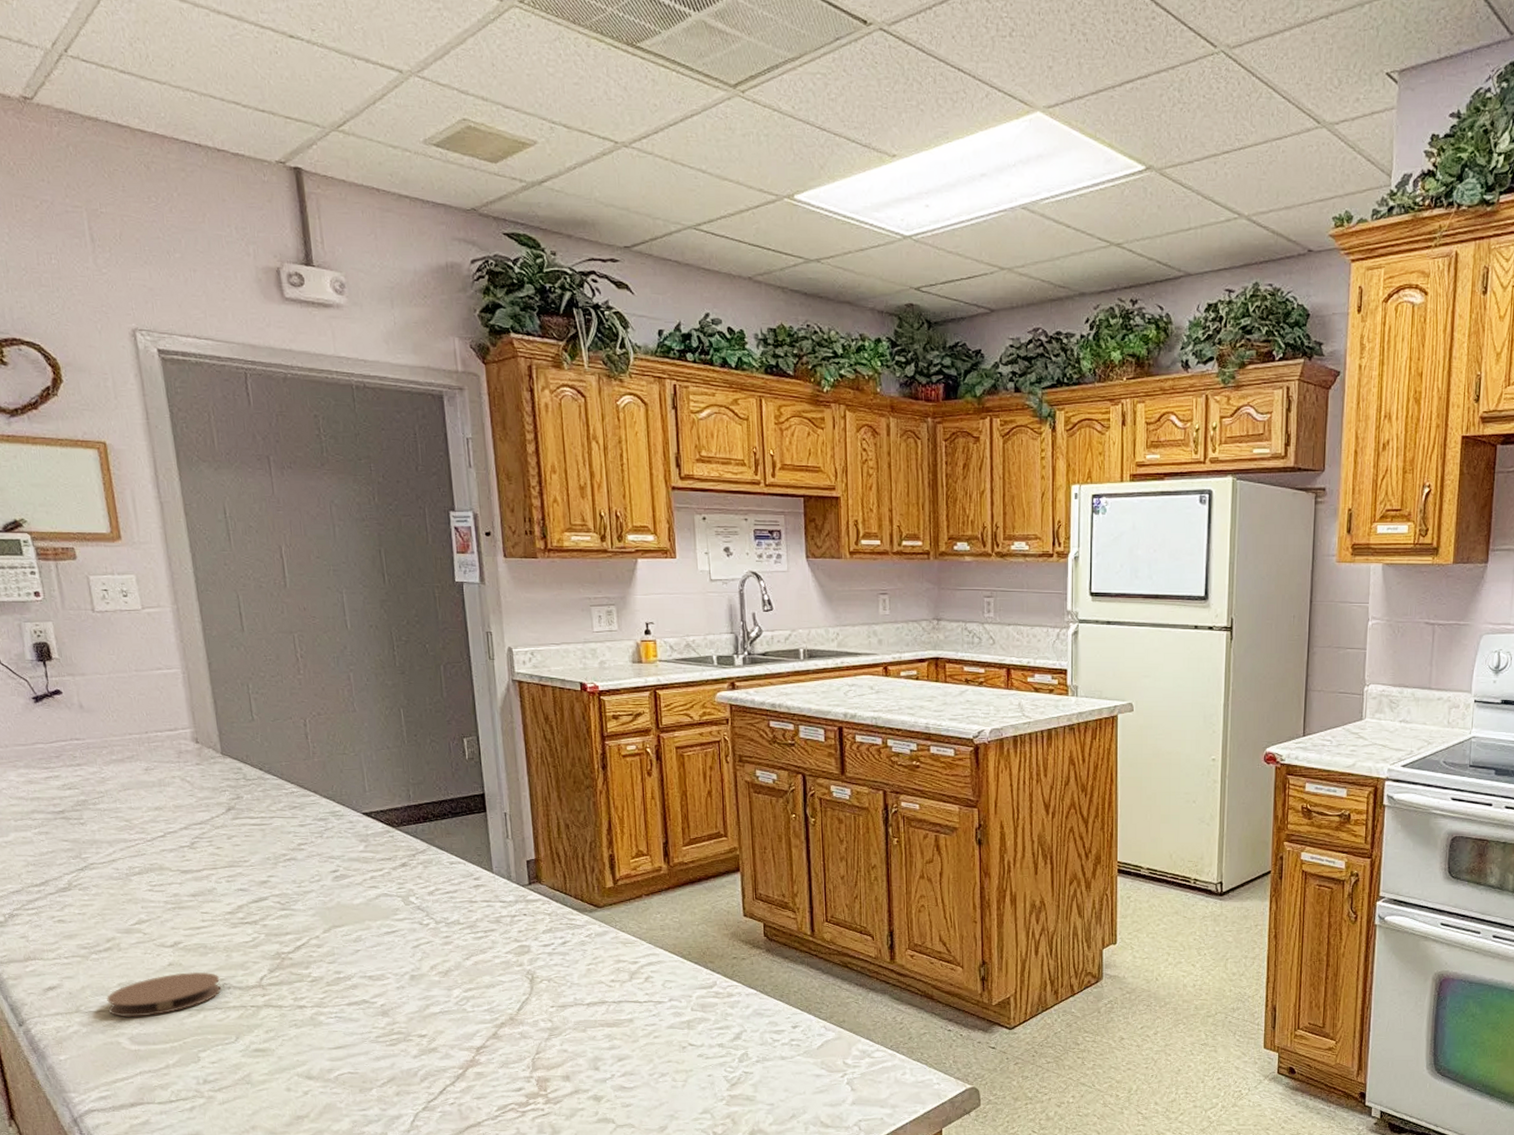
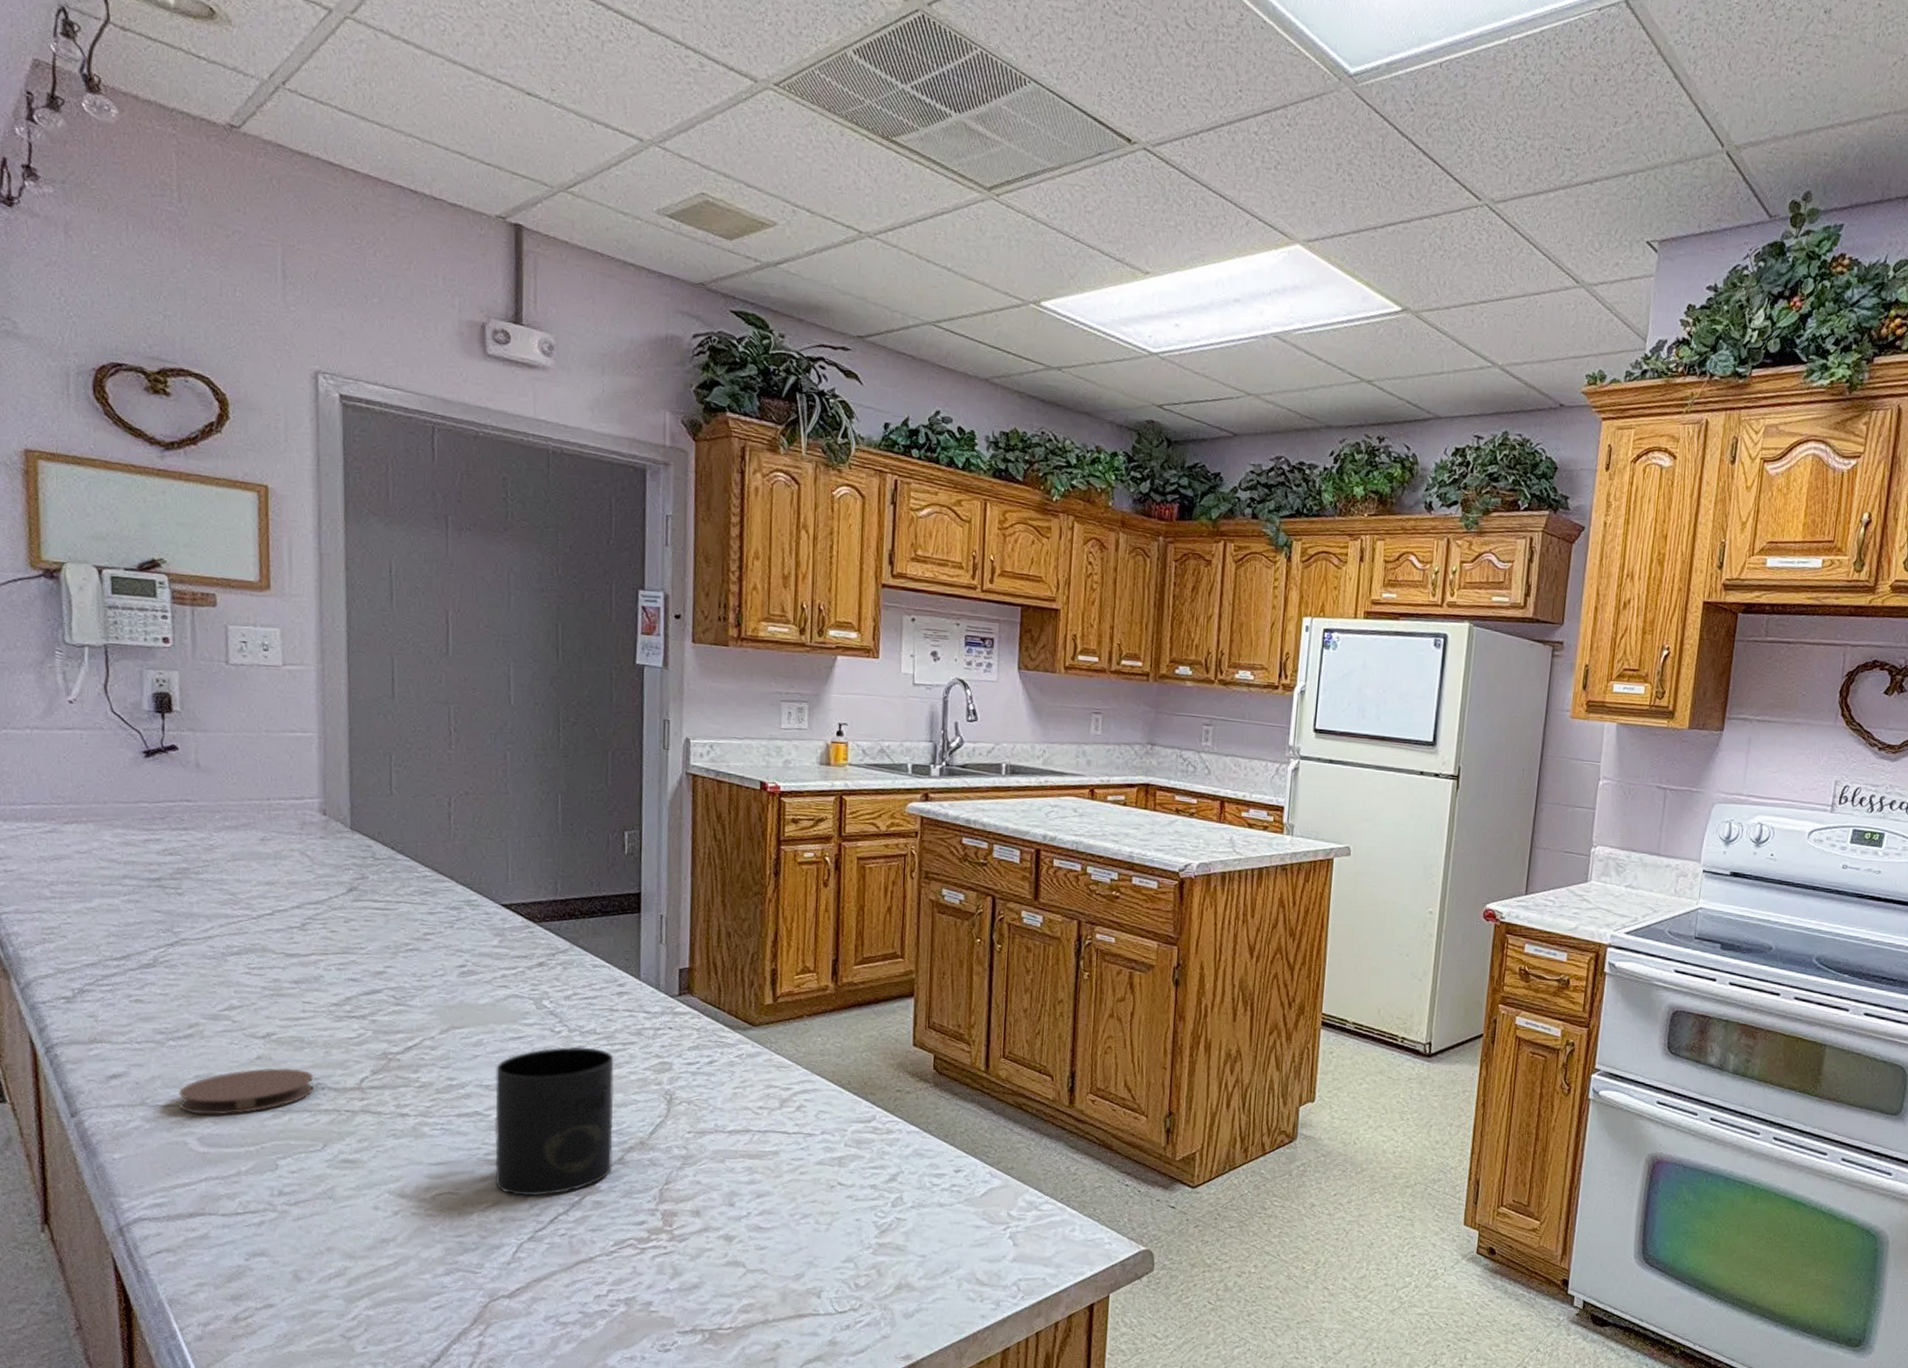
mug: none [376,936,488,1072] -> present [494,1046,614,1197]

